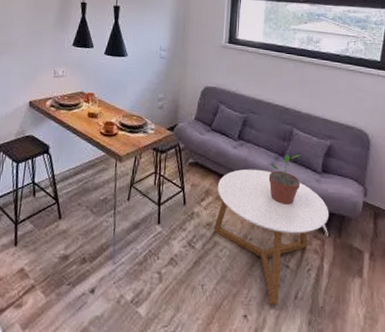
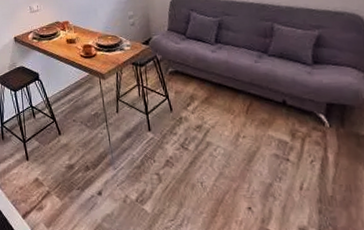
coffee table: present [214,168,329,305] -> none [201,69,328,196]
potted plant: present [268,153,301,205] -> none [251,50,290,101]

